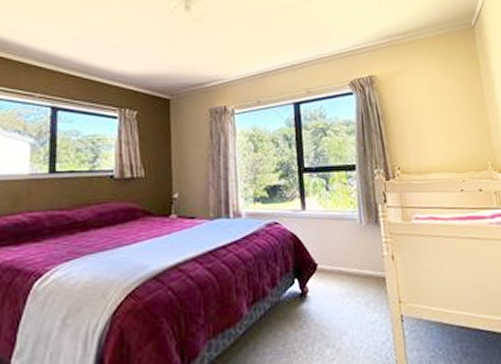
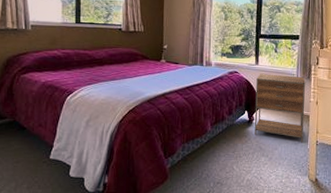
nightstand: none [305,221,382,320] -> present [254,74,305,143]

